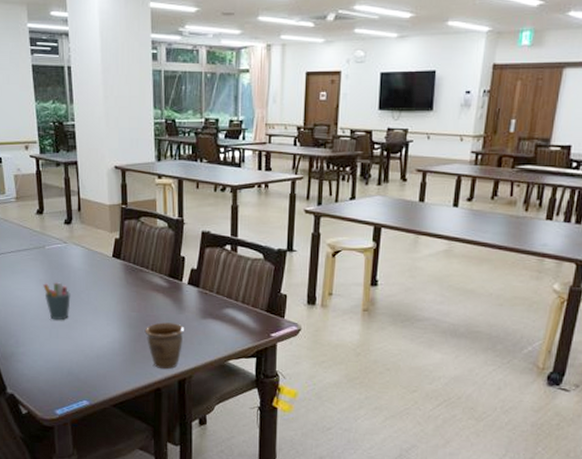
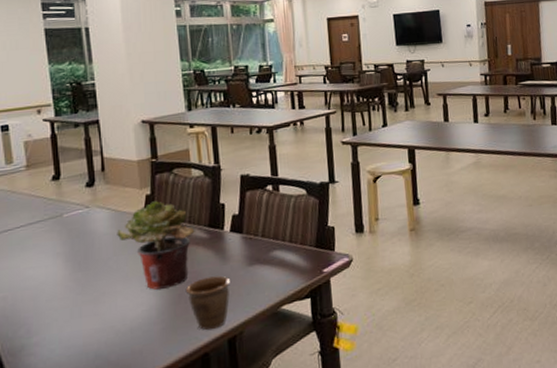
pen holder: present [43,282,71,321] -> none [61,252,96,297]
potted plant: none [89,245,156,326] -> present [117,201,195,290]

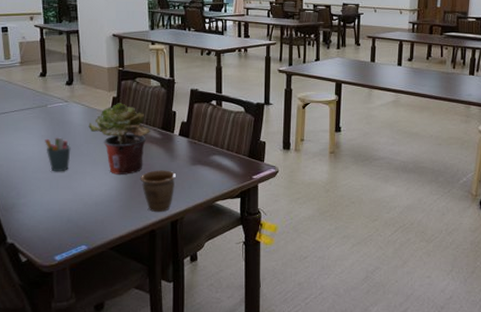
pen holder: none [61,252,96,297] -> present [45,137,71,172]

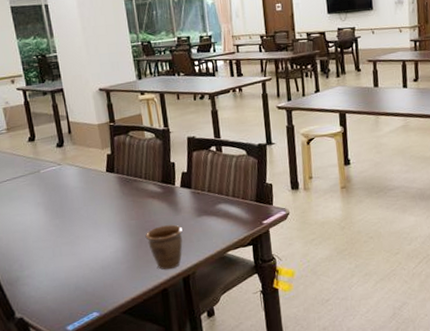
pen holder: present [45,137,71,172] -> none [42,202,71,239]
potted plant: present [88,103,150,175] -> none [85,159,151,235]

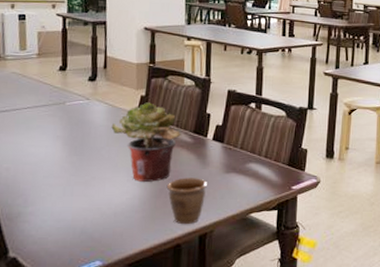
potted plant: none [85,159,151,235] -> present [111,102,181,182]

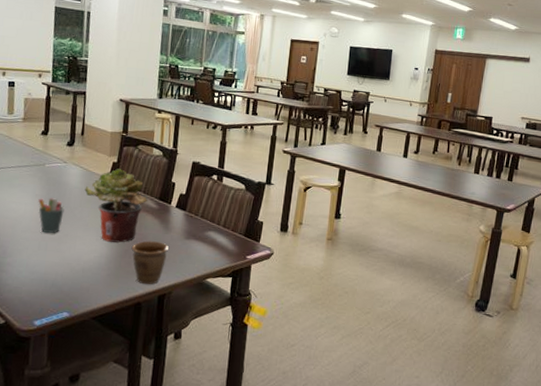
pen holder: none [60,138,90,178] -> present [38,198,65,234]

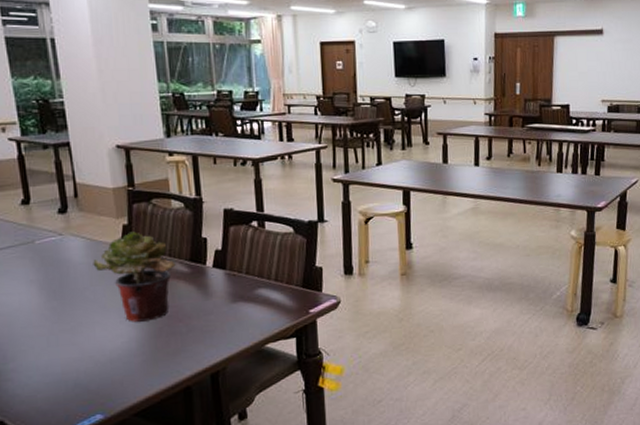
pen holder: present [38,198,65,234] -> none [35,280,72,326]
mug: present [131,241,170,285] -> none [166,311,214,365]

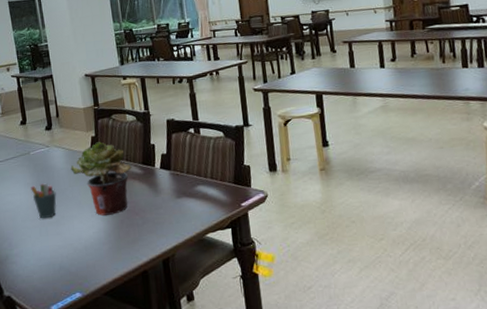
pen holder: none [35,280,72,326] -> present [31,183,57,219]

